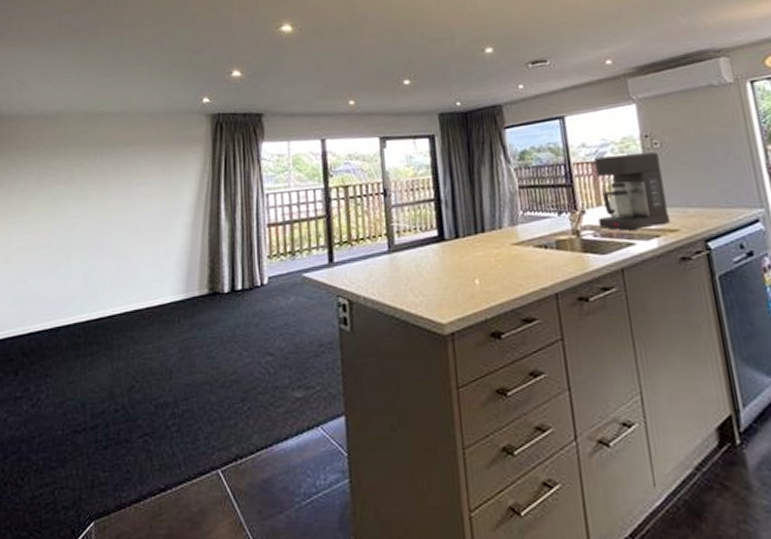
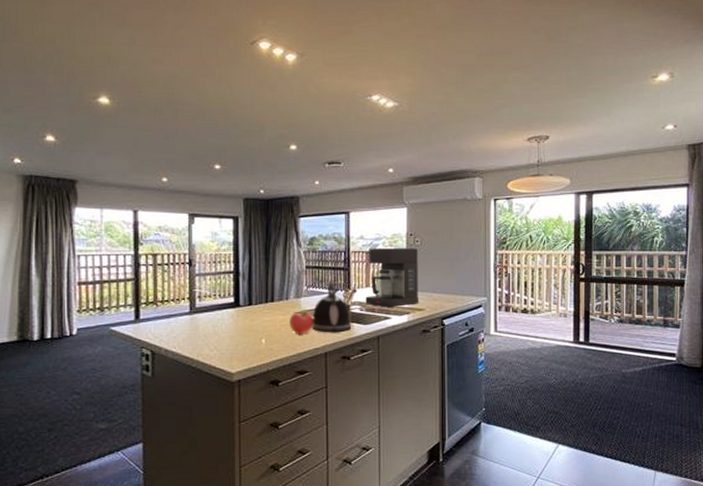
fruit: none [505,238,537,271] -> present [289,308,313,334]
kettle: none [534,201,586,268] -> present [312,280,352,333]

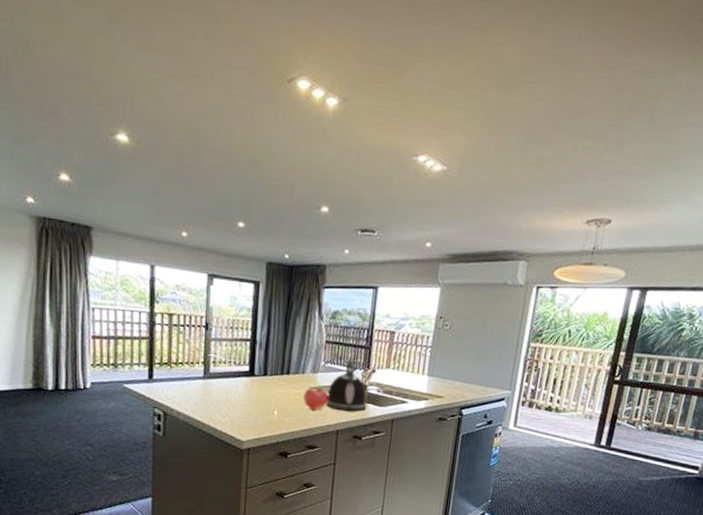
coffee maker: present [365,248,419,307] -> none [384,328,446,392]

